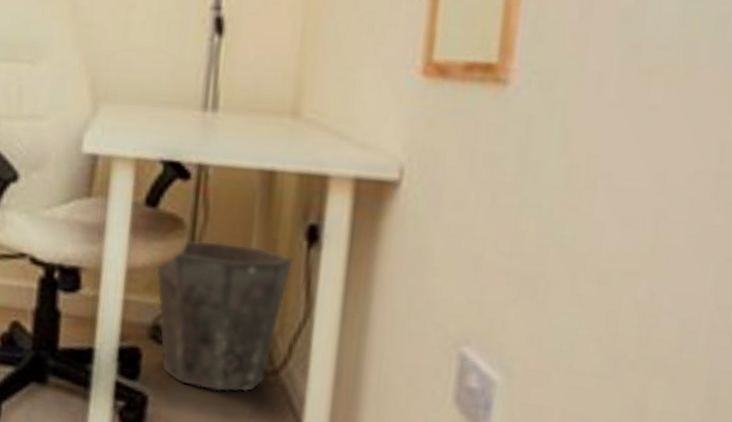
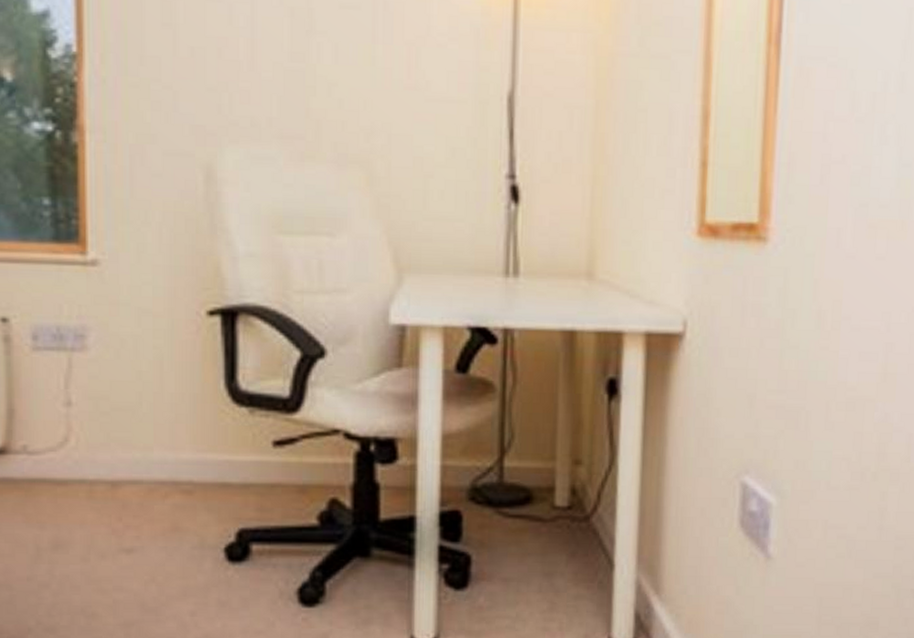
waste bin: present [156,240,293,392] -> none [471,401,597,543]

